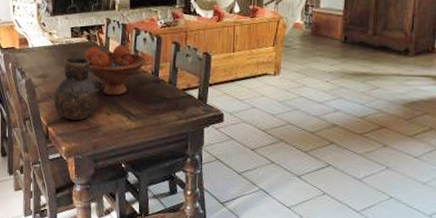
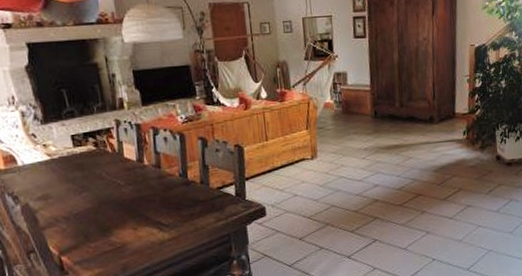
vase: present [53,56,101,121] -> none [62,167,121,244]
fruit bowl: present [83,45,147,96] -> none [92,148,171,208]

